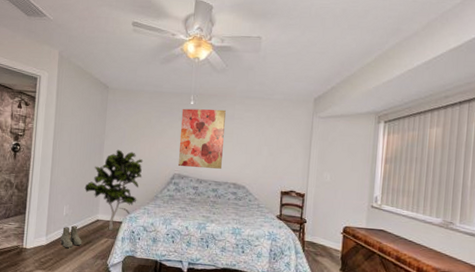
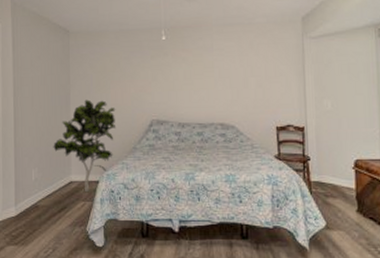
boots: present [60,225,82,248] -> none [32,190,57,216]
wall art: present [177,108,226,169] -> none [153,41,205,111]

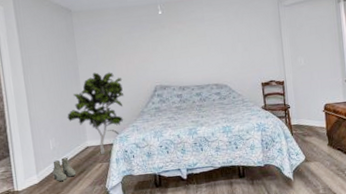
boots: none [32,190,57,216] -> present [52,157,77,181]

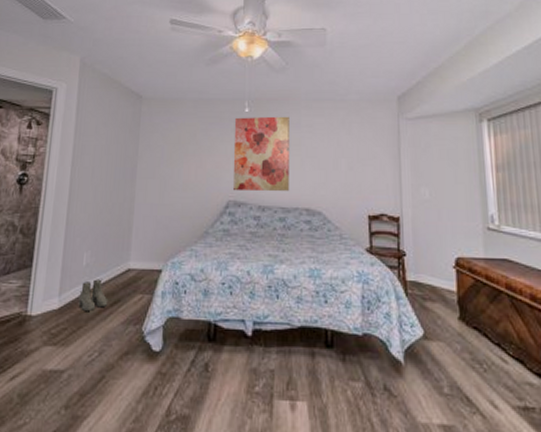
indoor plant: present [67,72,125,154] -> none [111,174,188,282]
wall art: none [151,14,201,78] -> present [232,116,289,192]

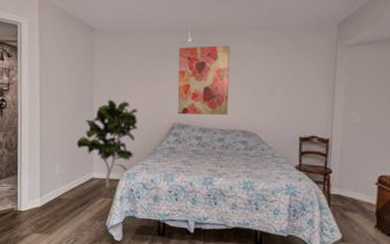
boots: present [78,279,108,311] -> none [56,185,78,209]
indoor plant: none [111,174,188,282] -> present [76,99,138,189]

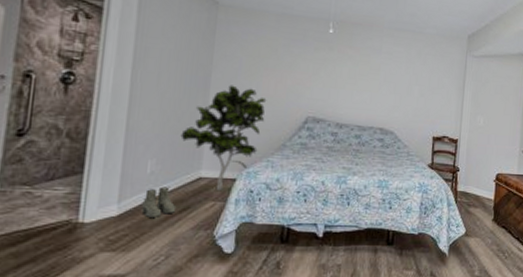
boots: none [56,185,78,209] -> present [141,186,176,217]
wall art: present [177,45,230,115] -> none [312,37,372,111]

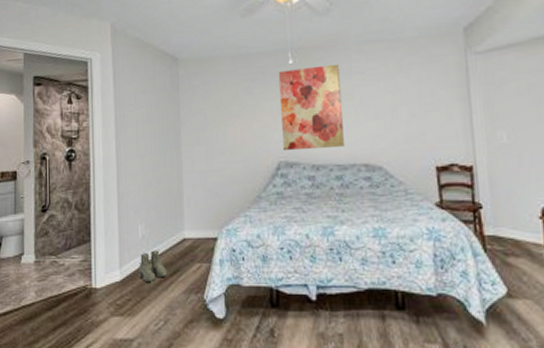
indoor plant: present [180,85,267,190] -> none [162,139,237,251]
wall art: none [312,37,372,111] -> present [278,64,344,151]

